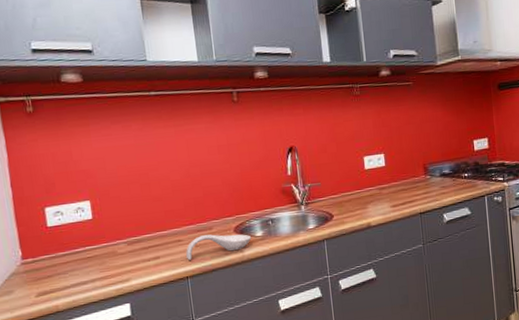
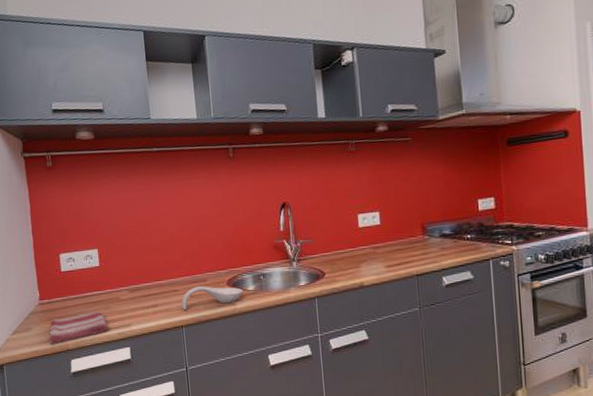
dish towel: none [34,267,105,308] -> present [49,311,108,345]

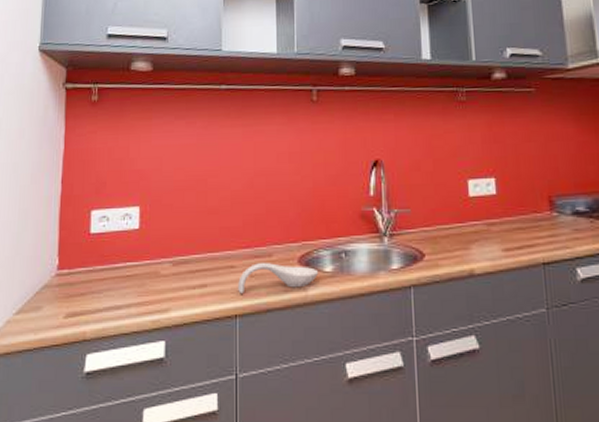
dish towel: present [49,311,108,345] -> none [61,289,140,332]

